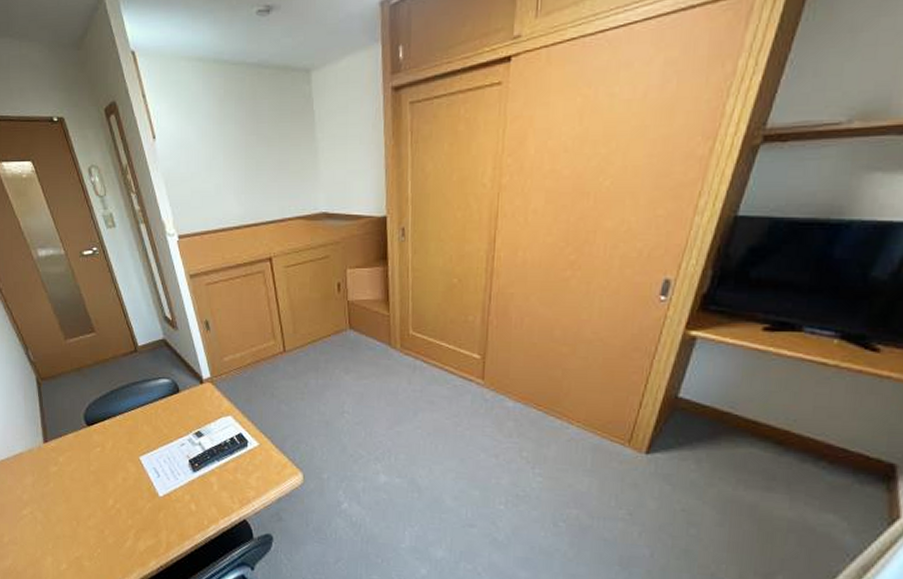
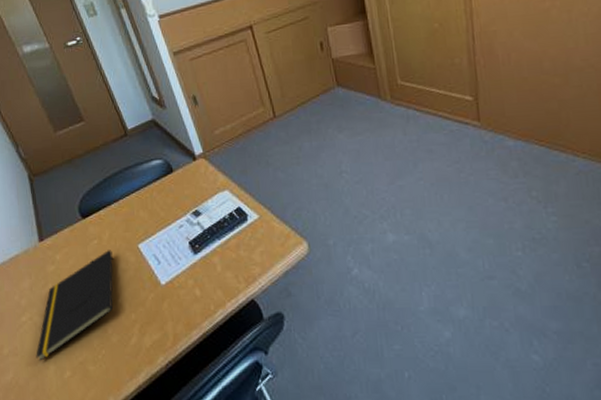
notepad: none [34,458,115,552] -> present [36,250,114,361]

